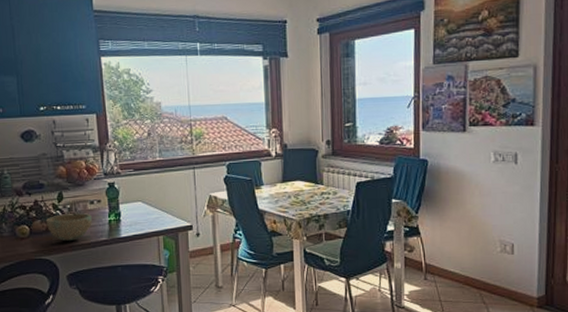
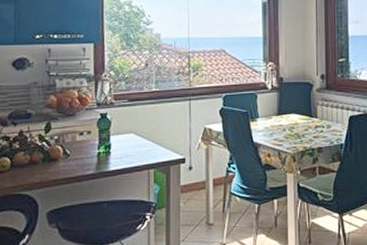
bowl: present [45,213,92,241] -> none [29,145,80,175]

